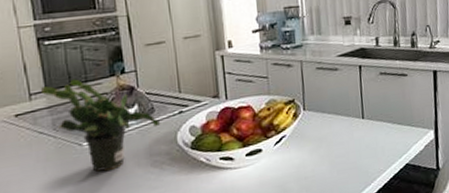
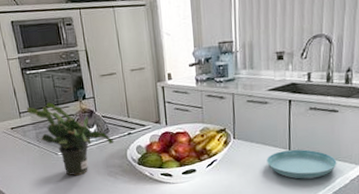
saucer: none [340,116,411,150] -> present [266,149,337,179]

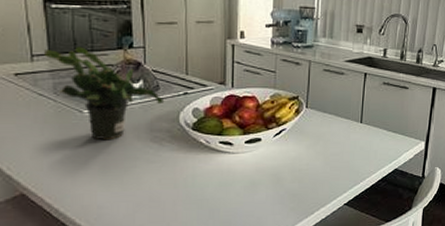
saucer: present [266,149,337,179] -> none [338,122,404,153]

